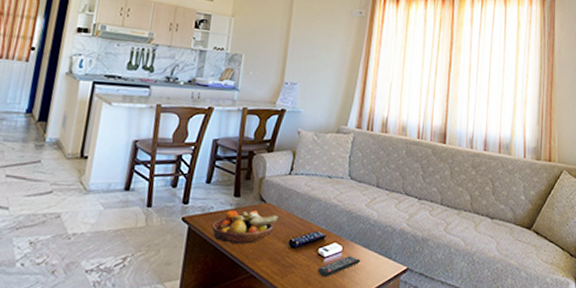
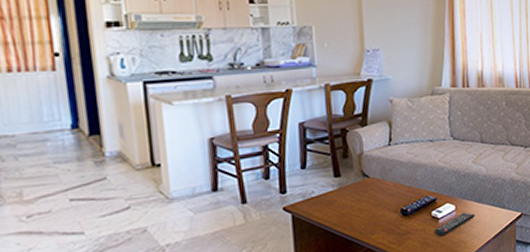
fruit bowl: present [211,209,280,244] -> none [316,186,387,224]

